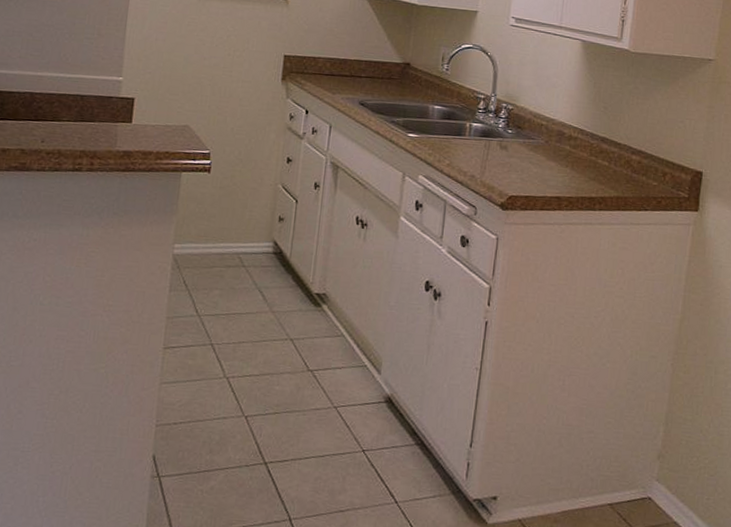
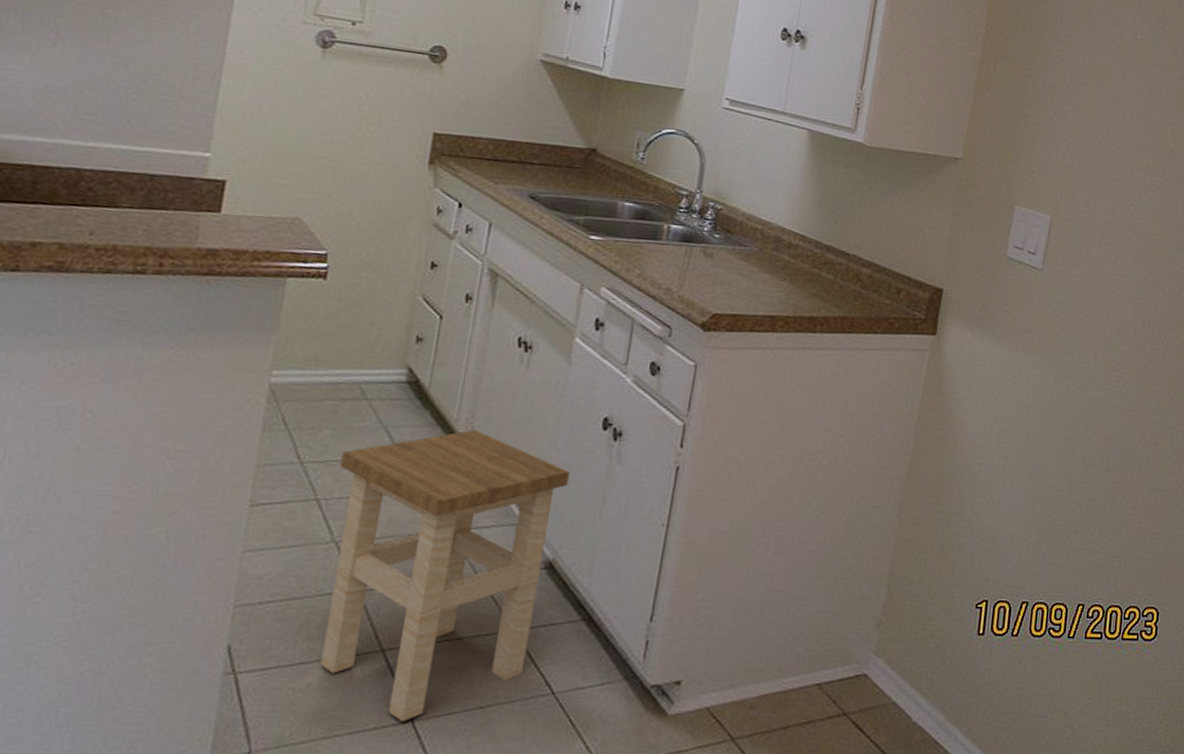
stool: none [220,290,401,520] -> present [320,429,570,722]

